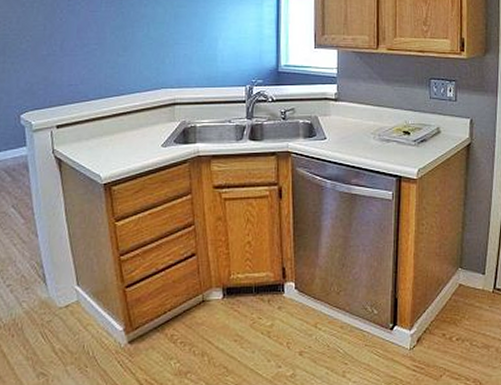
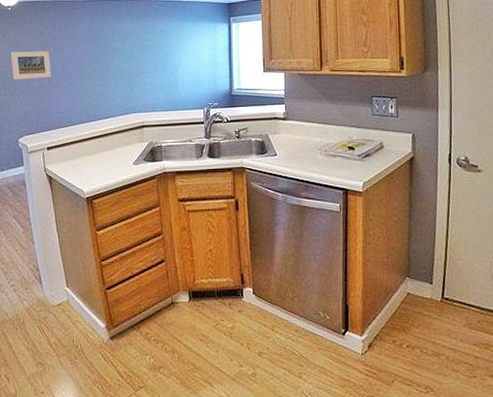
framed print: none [12,12,64,45] -> present [10,51,51,80]

